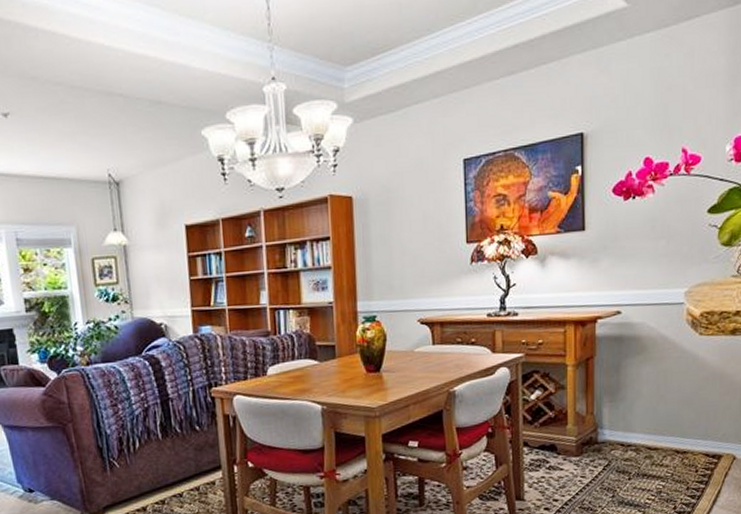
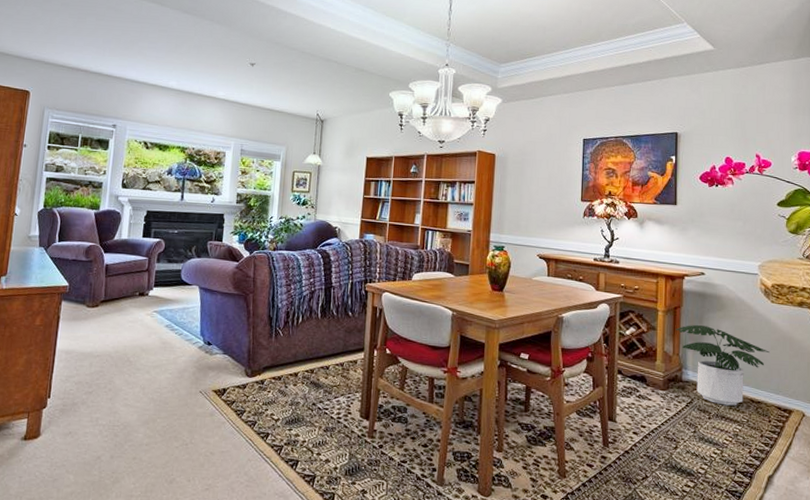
potted plant: none [588,374,697,462] -> present [675,325,770,406]

